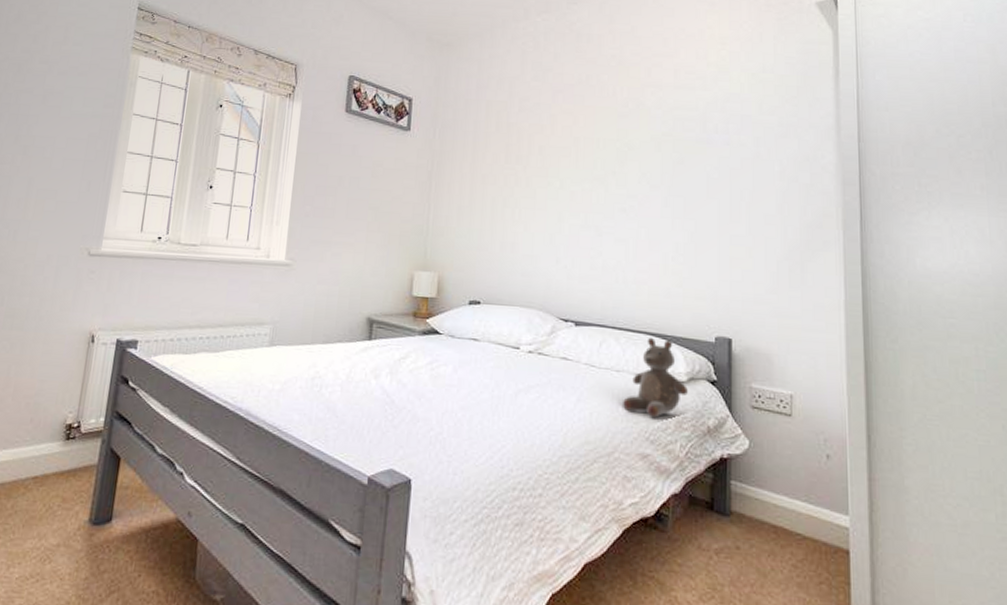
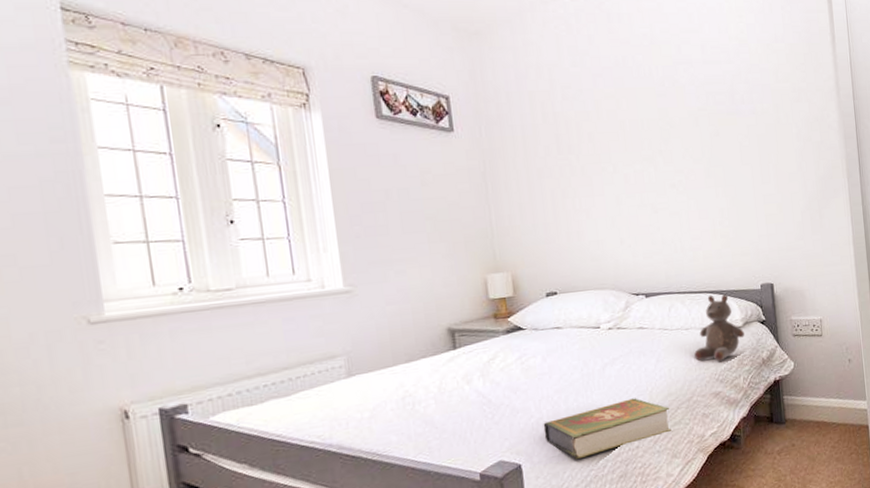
book: none [441,436,585,491] -> present [543,398,672,460]

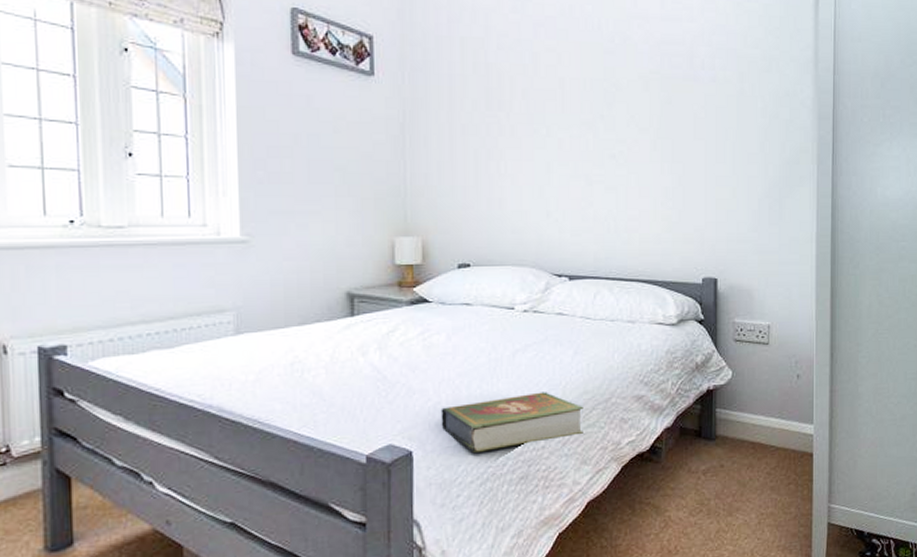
stuffed bear: present [694,294,744,362] -> none [618,284,678,361]

